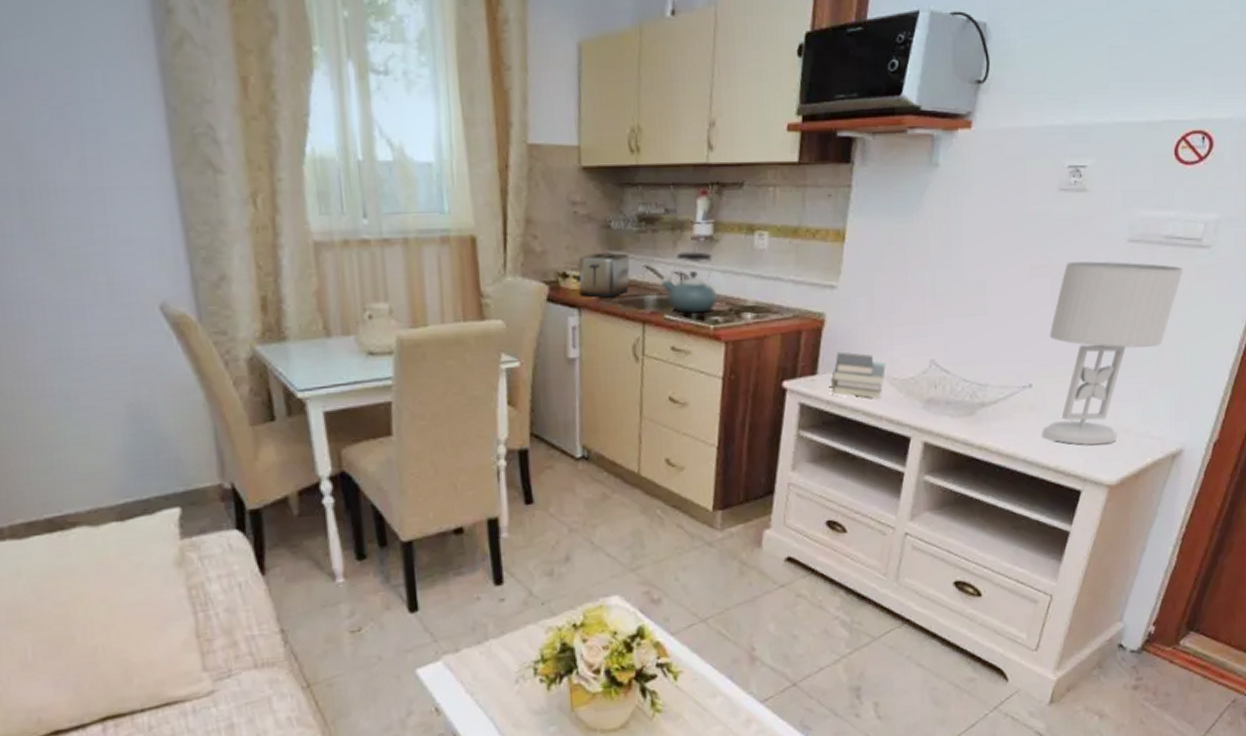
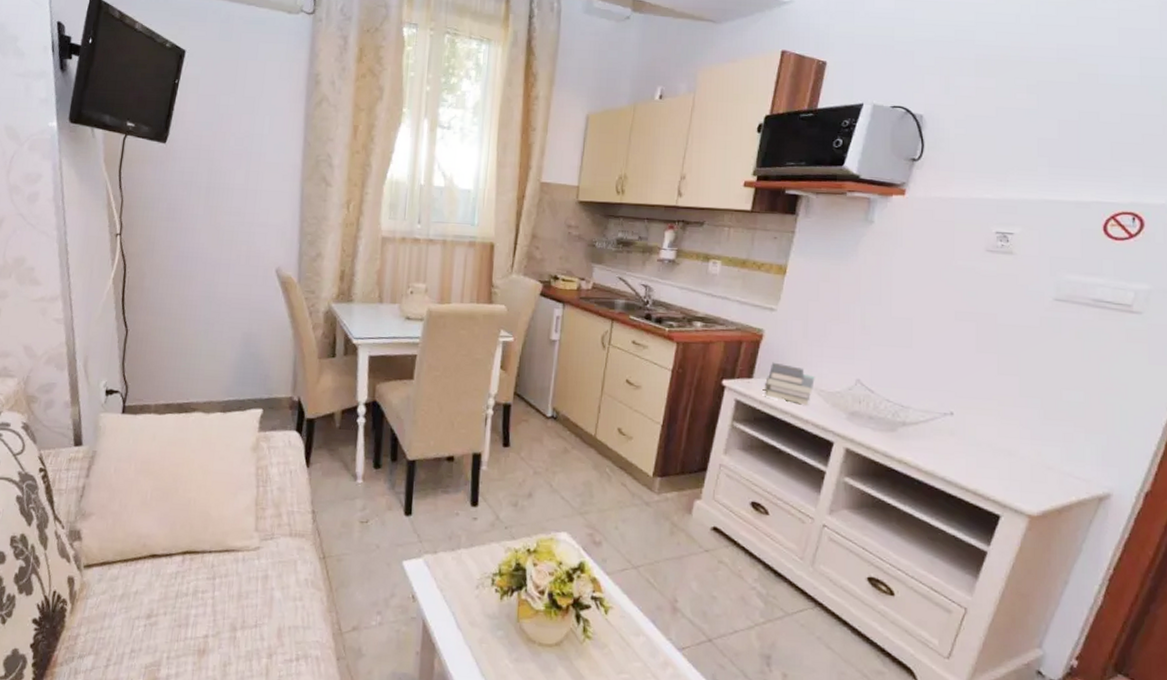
toaster: present [576,252,630,298] -> none [564,263,608,298]
kettle: present [659,252,717,314] -> none [628,270,674,318]
table lamp: present [1042,261,1184,446] -> none [961,312,1112,477]

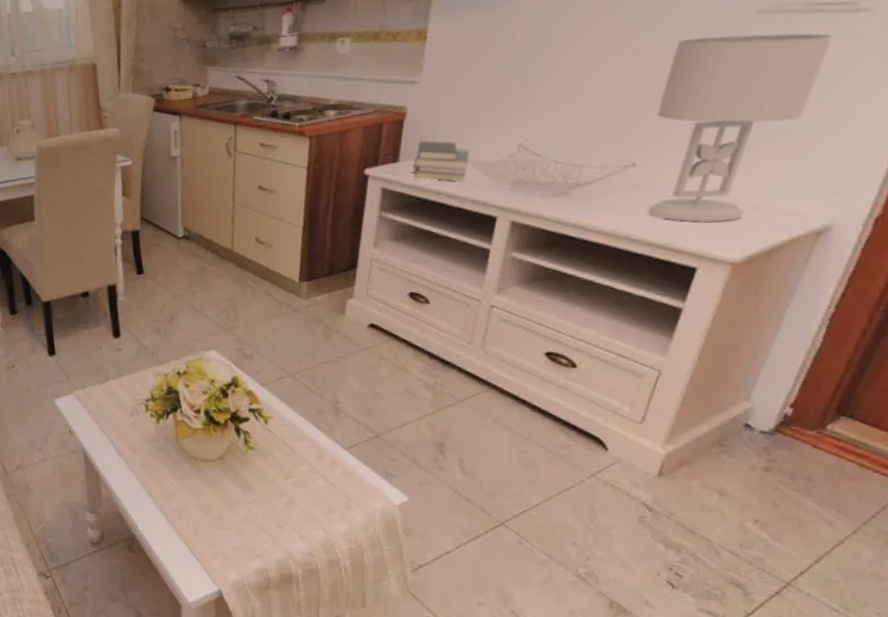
table lamp: none [961,312,1112,477] -> present [648,33,833,223]

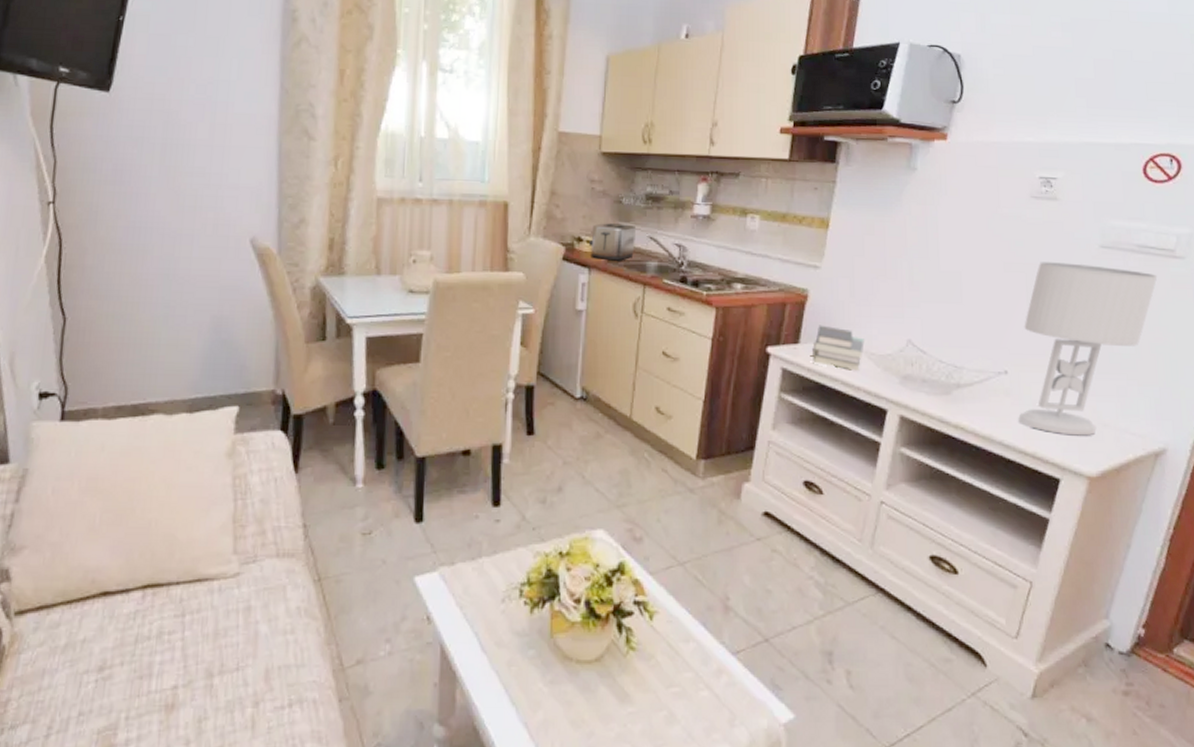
toaster: none [177,67,223,106] -> present [589,222,637,261]

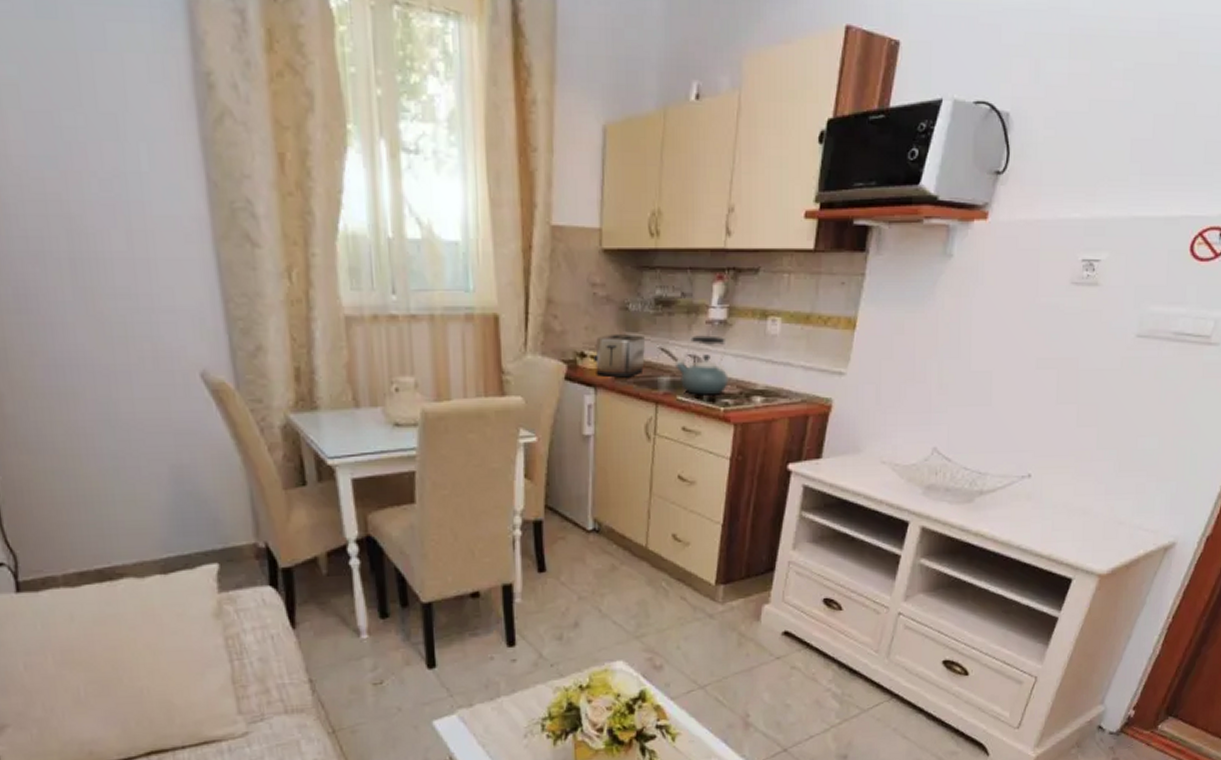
kettle: none [660,227,711,281] -> present [673,335,729,396]
books: present [811,325,865,371] -> none [834,437,889,484]
table lamp: present [1018,262,1158,436] -> none [1037,355,1190,536]

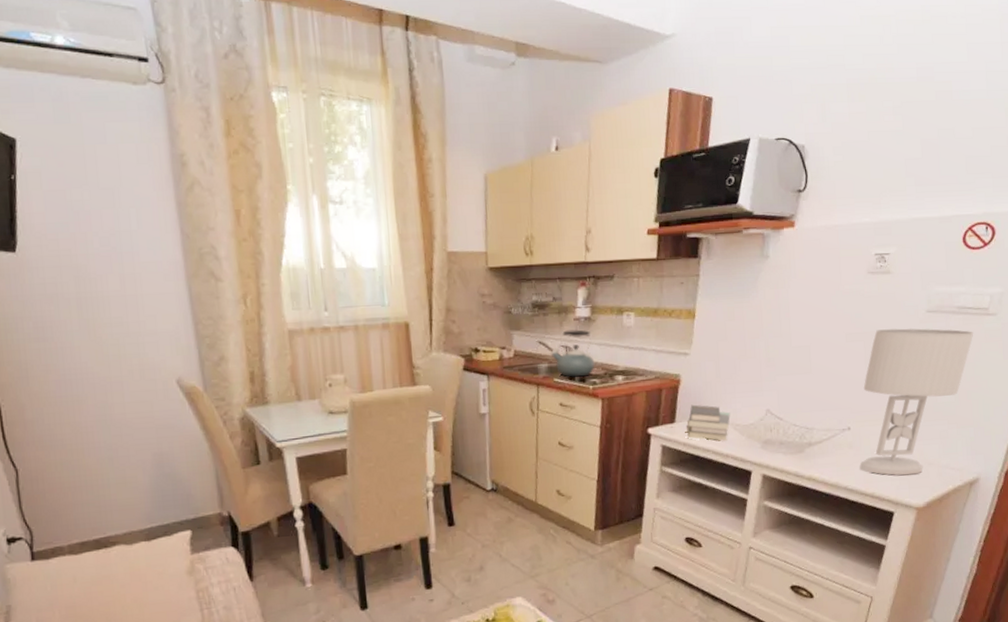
toaster: present [594,333,646,378] -> none [485,332,527,367]
books: none [834,437,889,484] -> present [686,404,731,441]
table lamp: none [1037,355,1190,536] -> present [859,328,974,476]

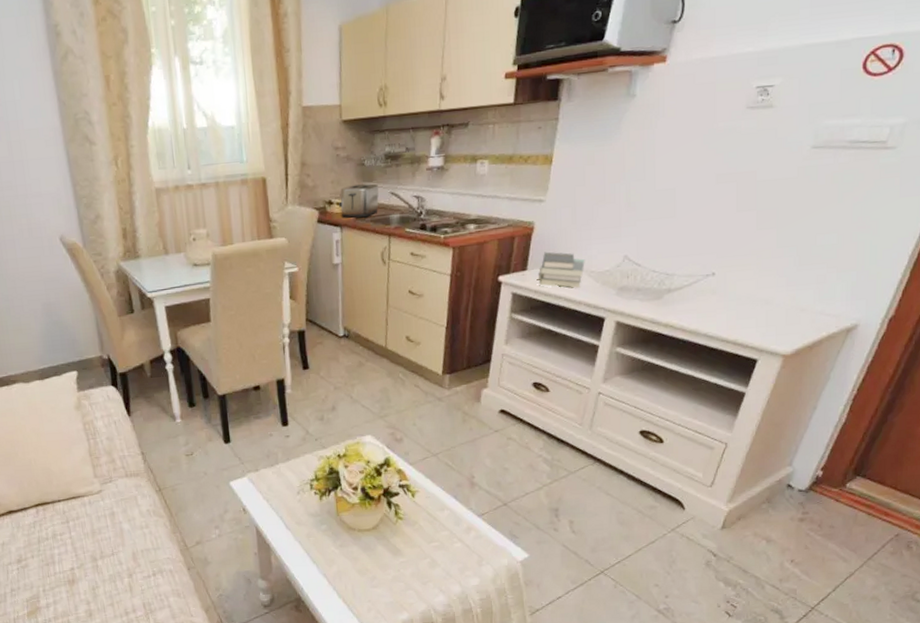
toaster: none [485,332,527,367] -> present [339,183,379,218]
kettle: present [549,329,595,378] -> none [401,179,447,228]
table lamp: present [859,328,974,476] -> none [723,166,867,323]

